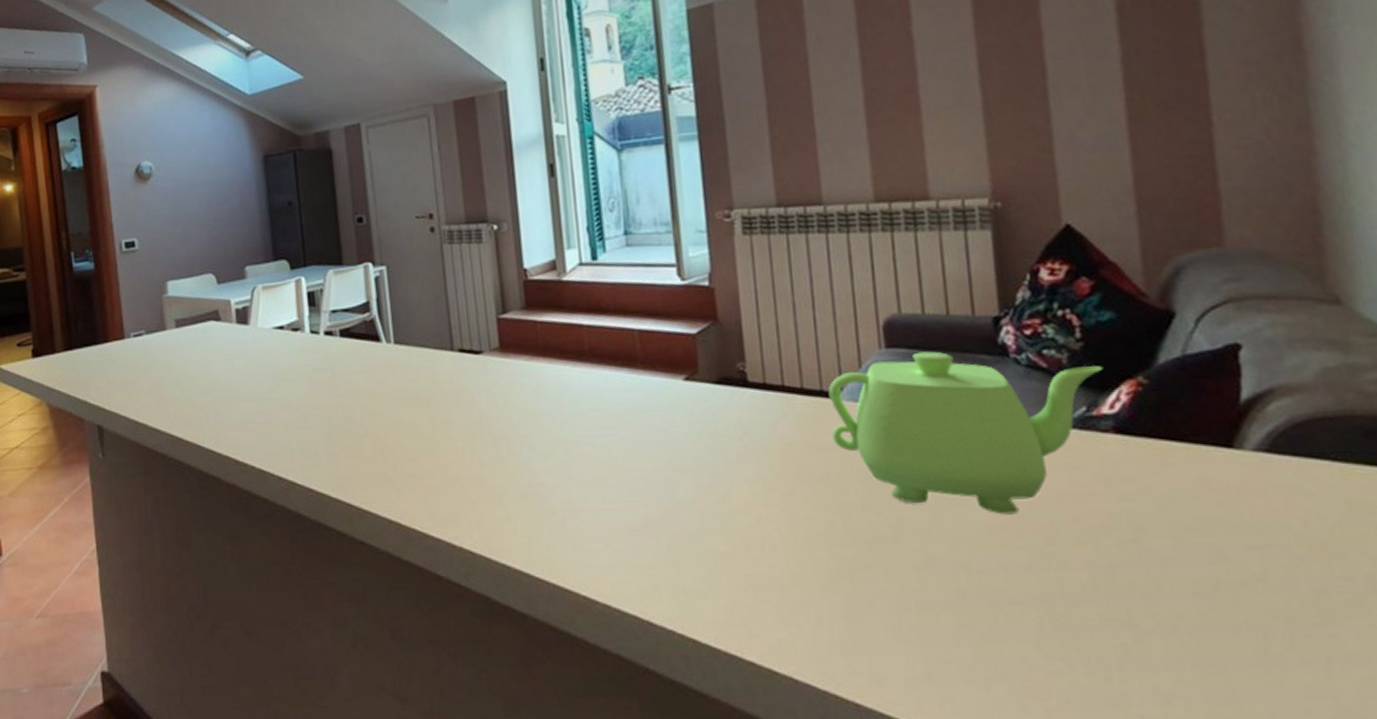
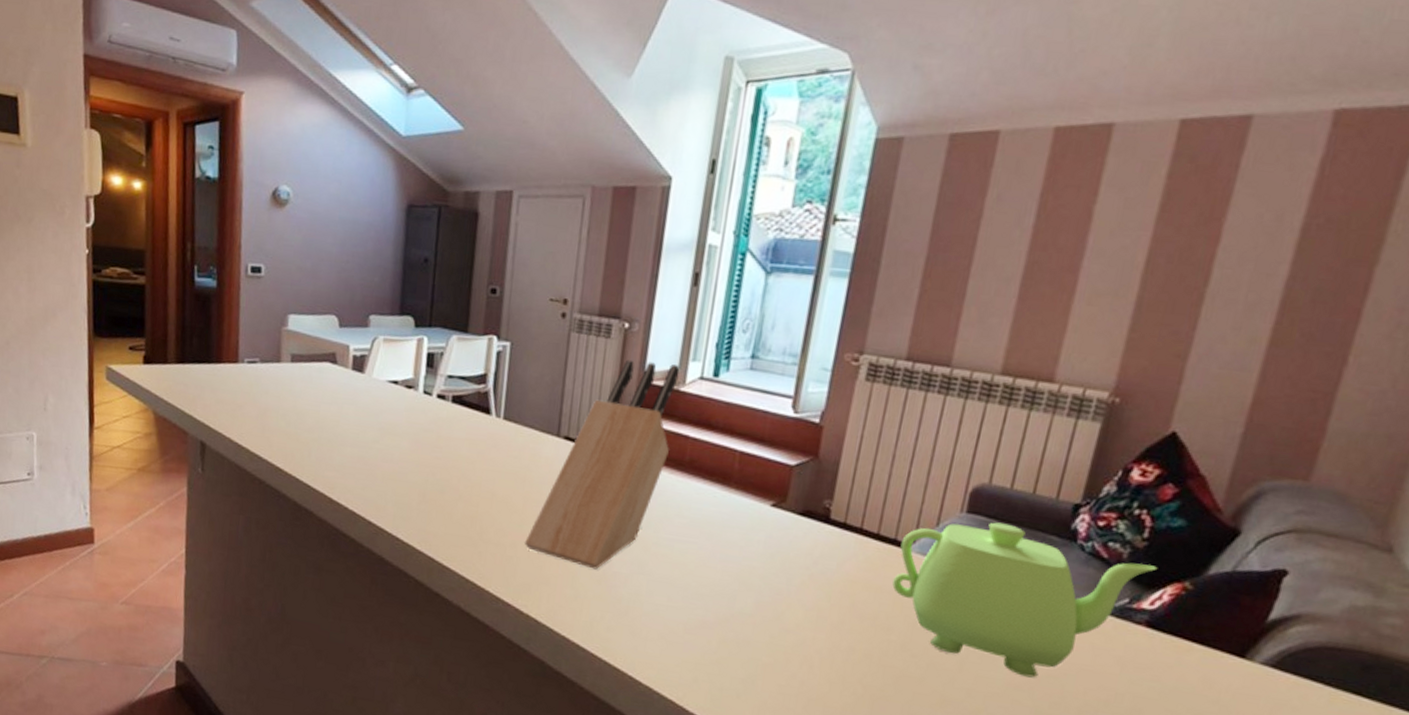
knife block: none [440,256,567,484] -> present [524,359,680,570]

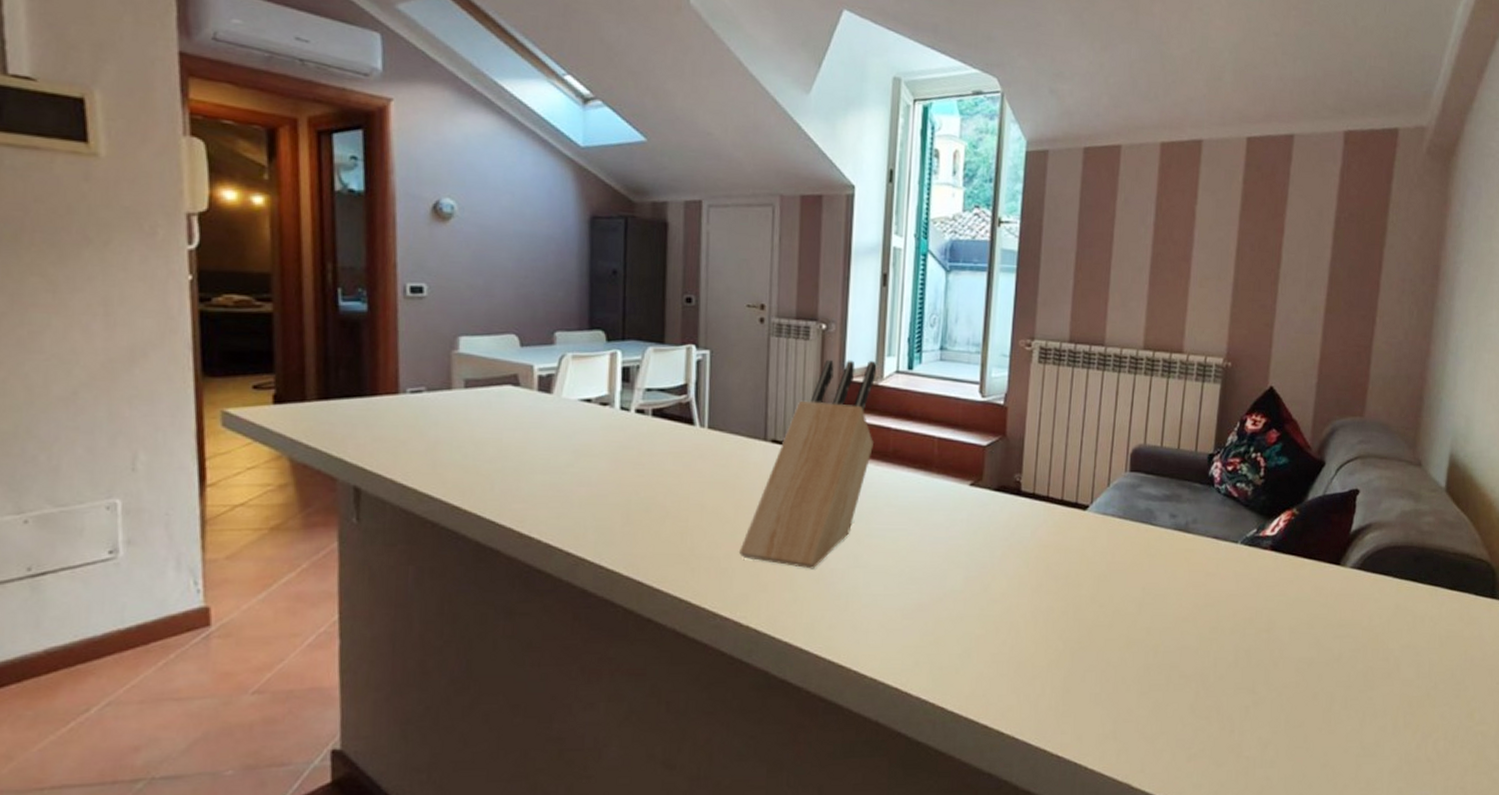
teapot: present [892,522,1158,678] -> none [1078,477,1273,609]

